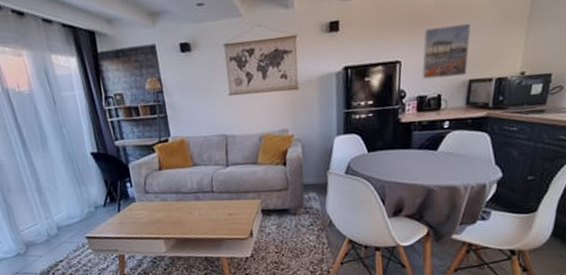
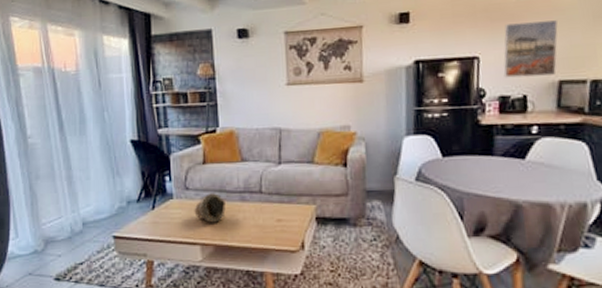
decorative bowl: none [155,195,183,220] -> present [194,193,226,223]

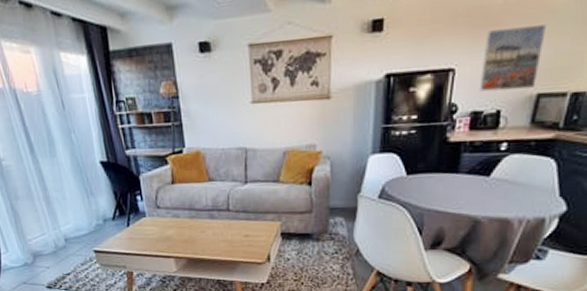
decorative bowl: present [194,193,226,223] -> none [166,211,196,239]

